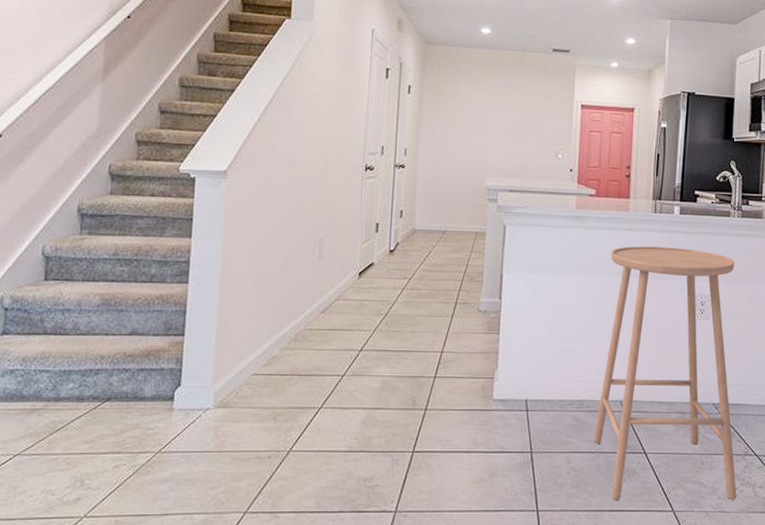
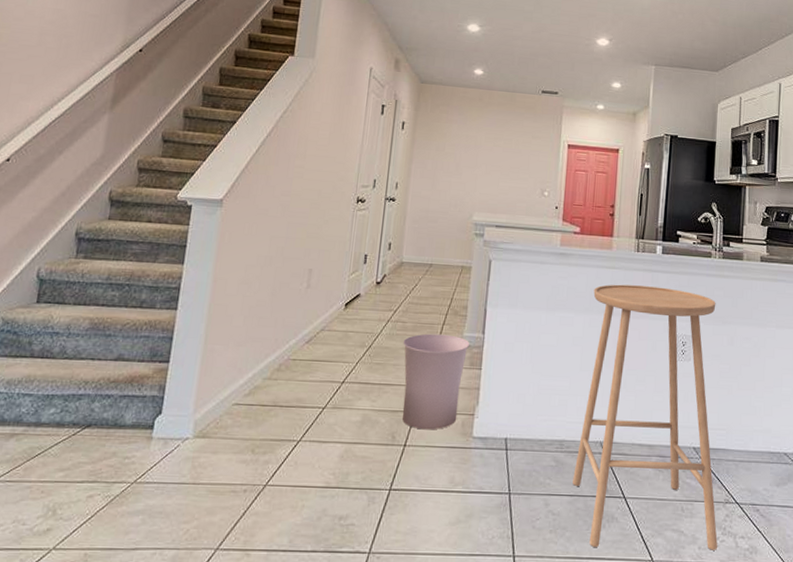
waste bin: none [419,300,487,394] -> present [402,333,470,430]

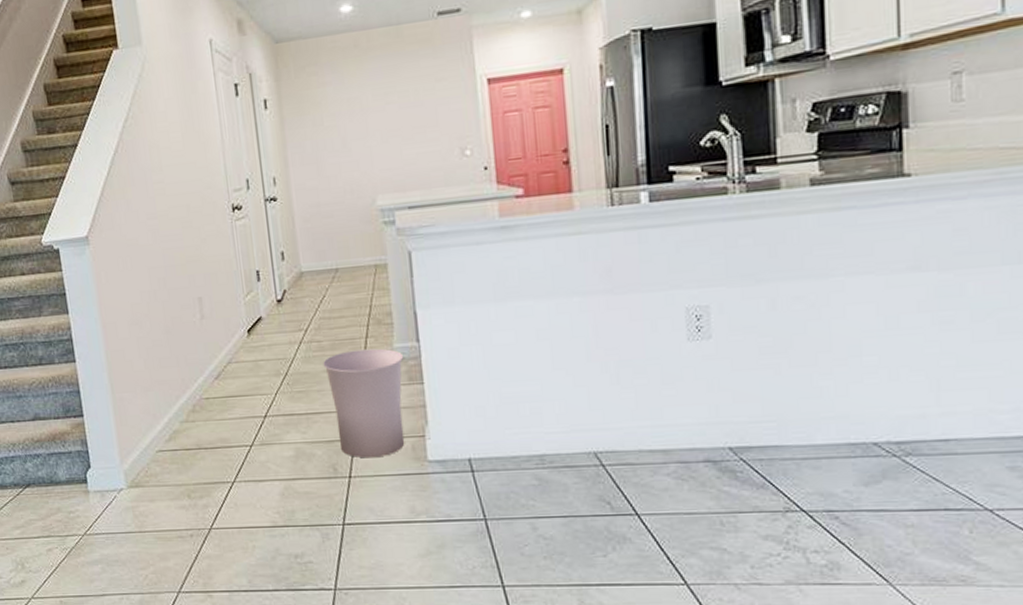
stool: present [573,284,718,550] -> none [555,247,779,572]

